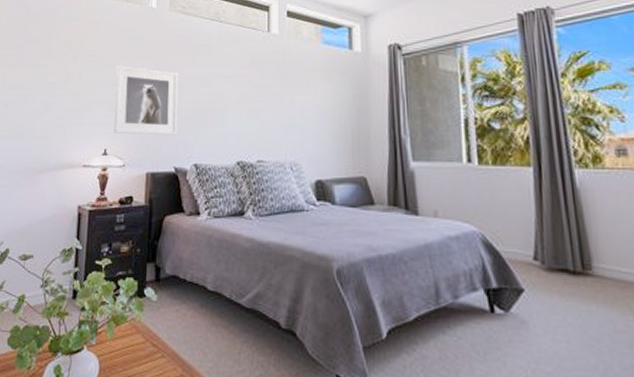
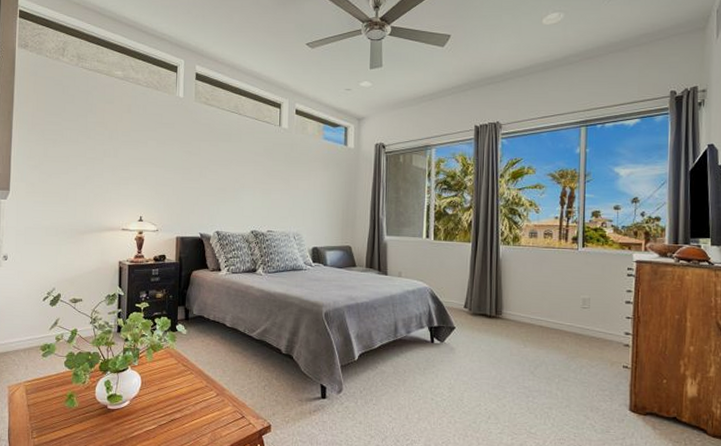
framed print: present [114,65,179,135] -> none [147,146,203,208]

